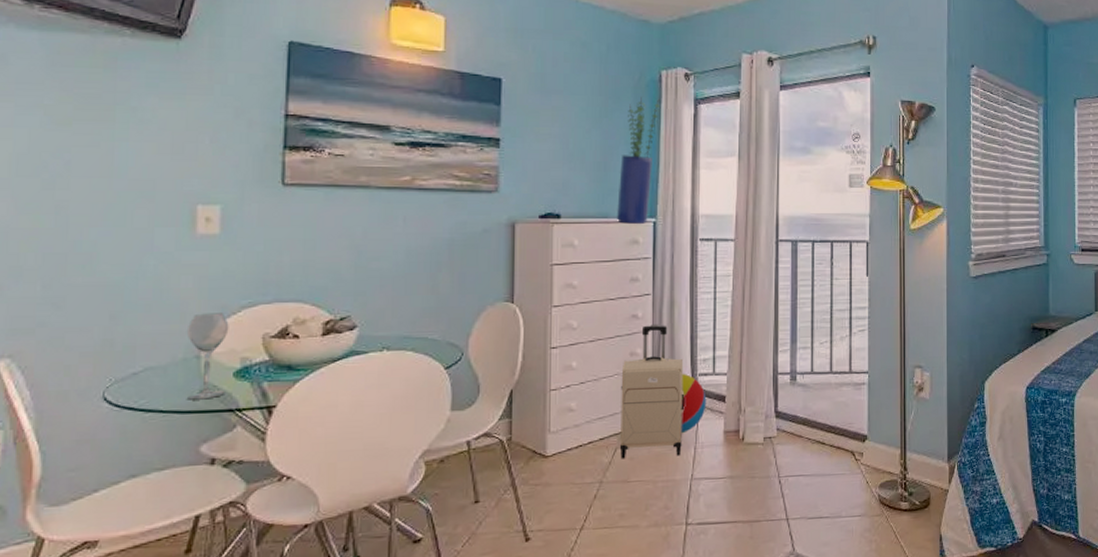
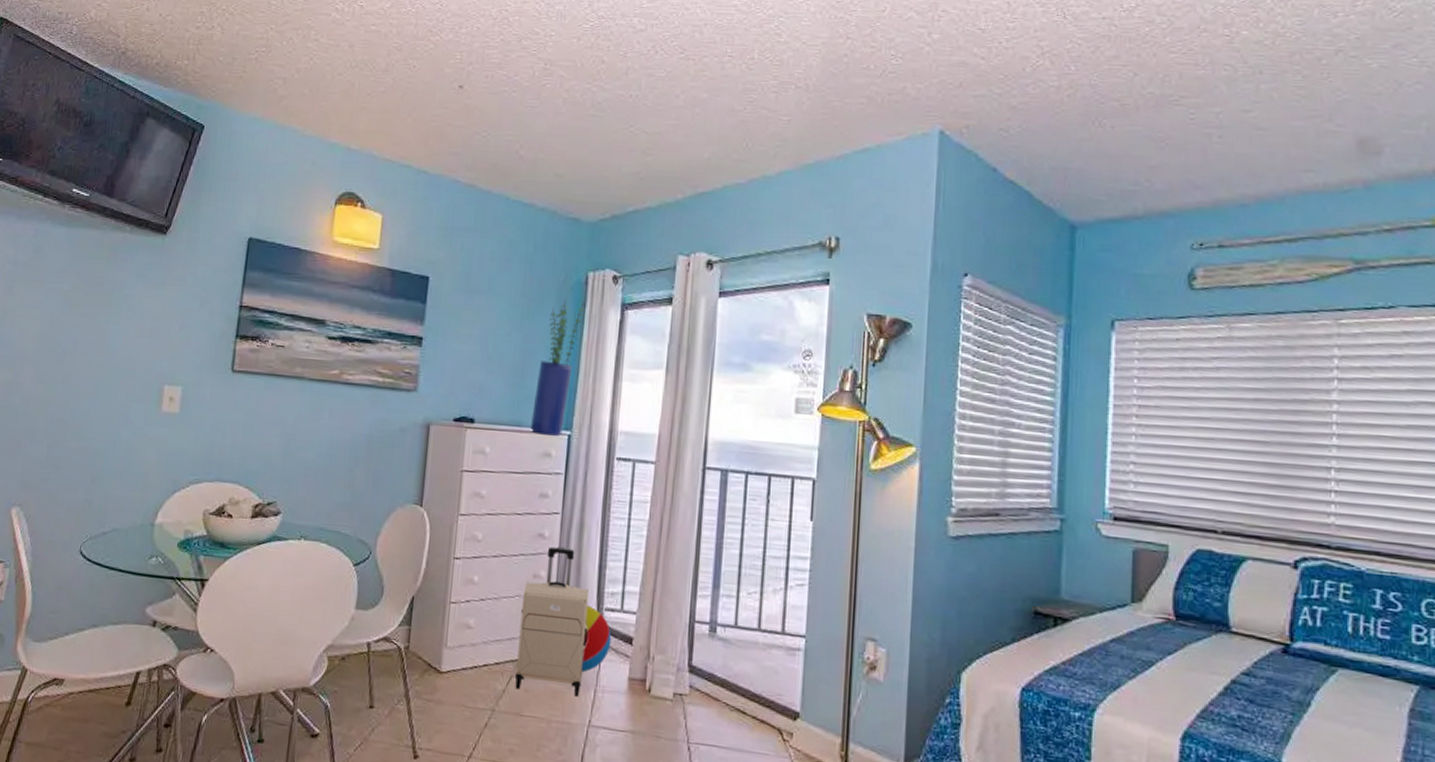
wineglass: present [186,313,229,400] -> none [141,484,179,565]

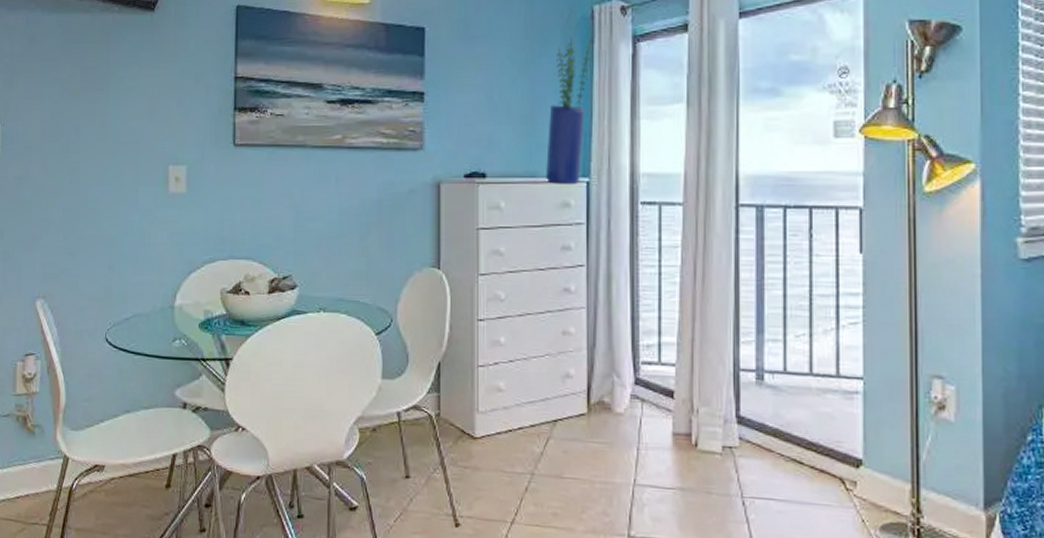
suitcase: present [514,546,588,697] -> none [552,300,625,456]
beach ball: present [580,604,612,673] -> none [620,359,651,430]

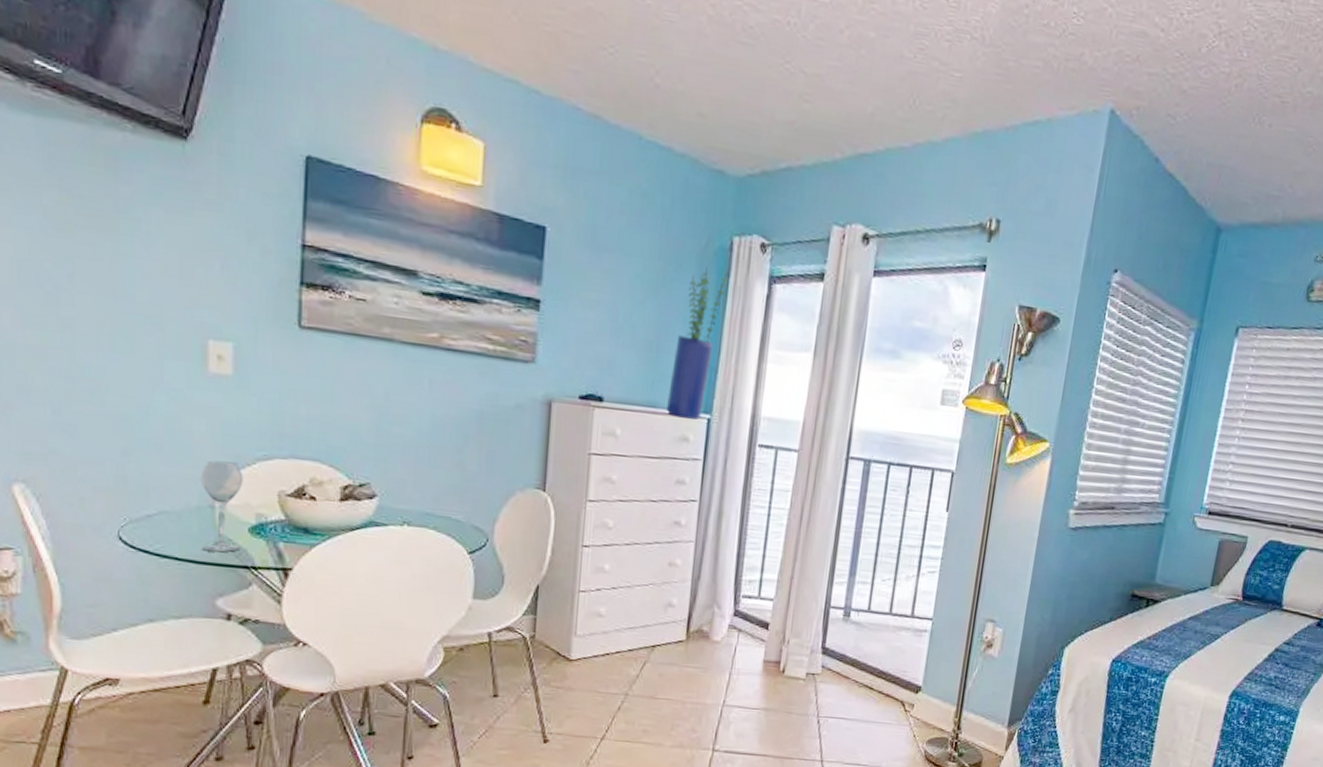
wineglass: none [163,267,195,347] -> present [200,460,244,553]

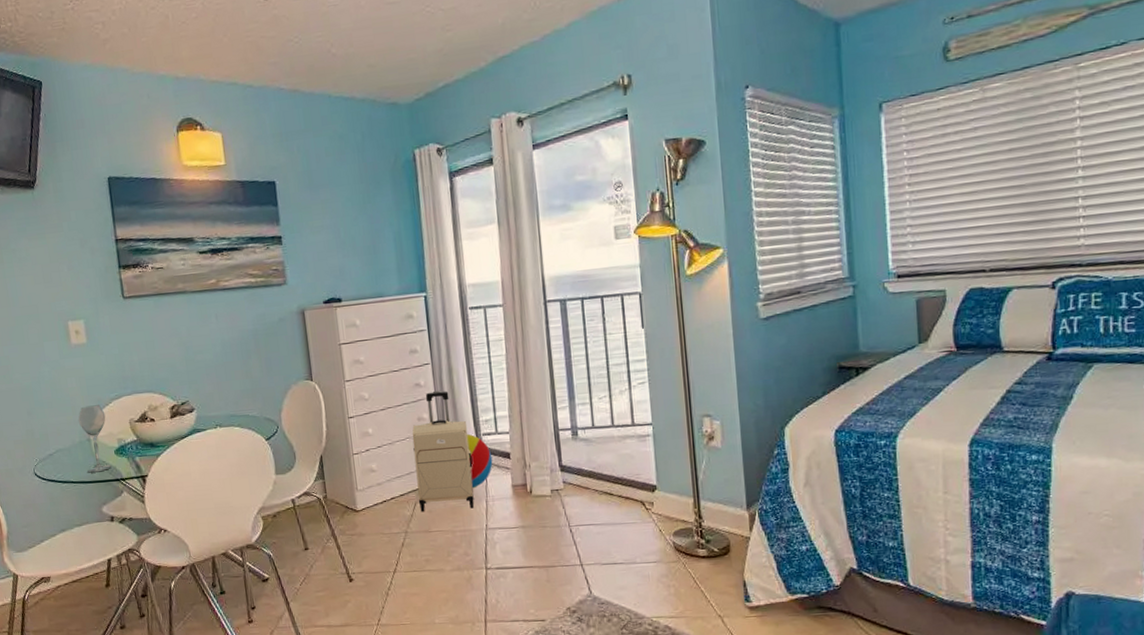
suitcase: none [648,534,726,679] -> present [412,390,475,512]
vase: present [667,266,728,421] -> none [388,177,419,301]
beach ball: none [716,592,748,657] -> present [466,434,493,489]

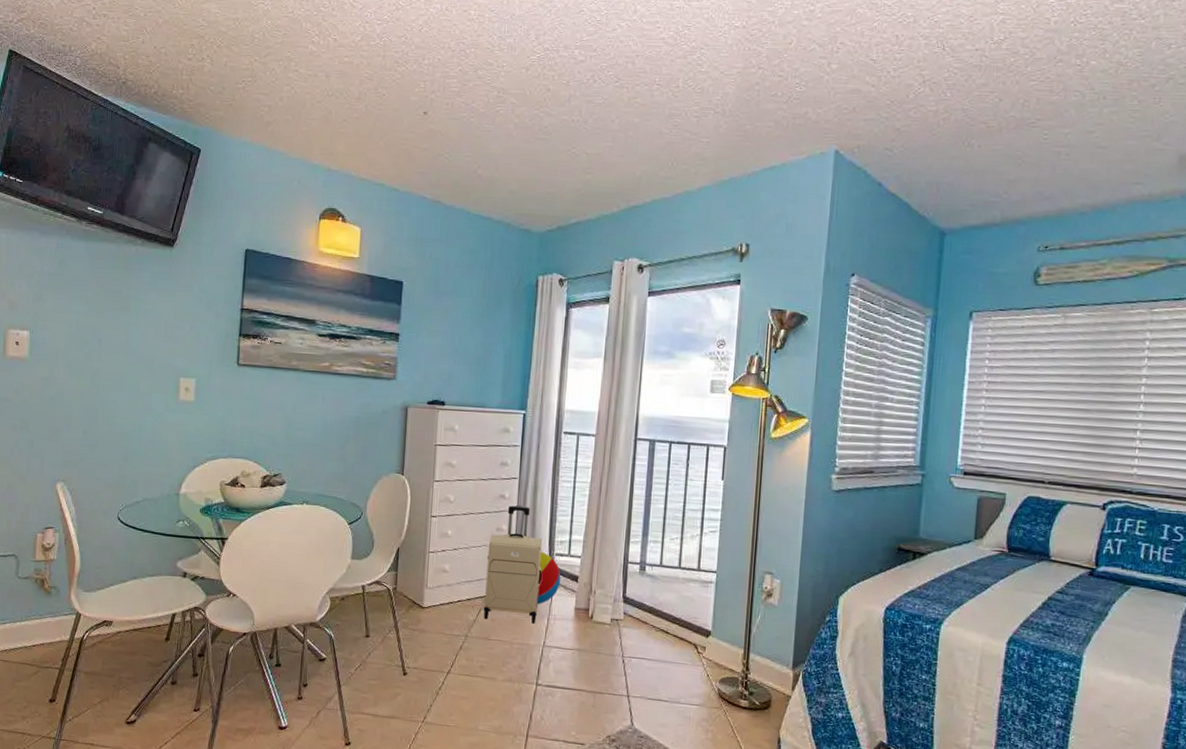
wineglass: present [77,405,111,473] -> none [170,461,199,527]

